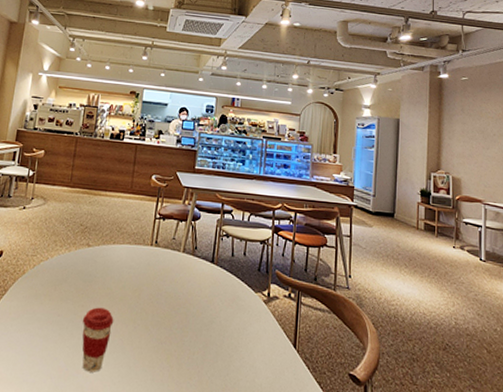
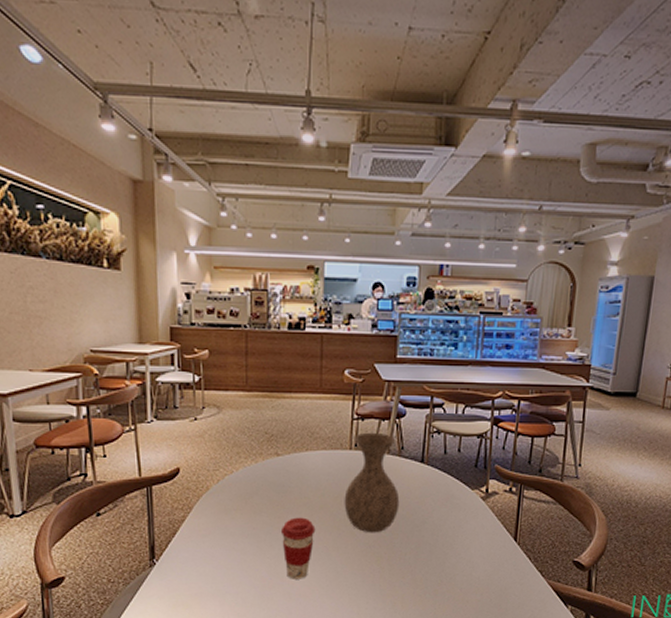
vase: none [141,231,191,329] -> present [344,432,400,533]

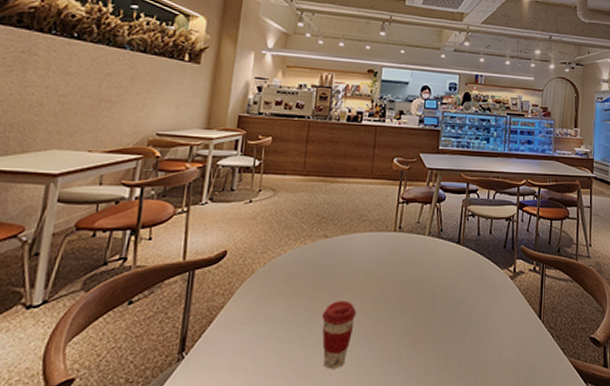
vase: present [344,432,400,533] -> none [385,215,438,315]

